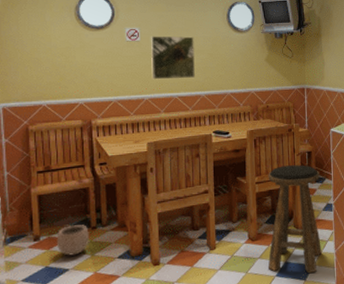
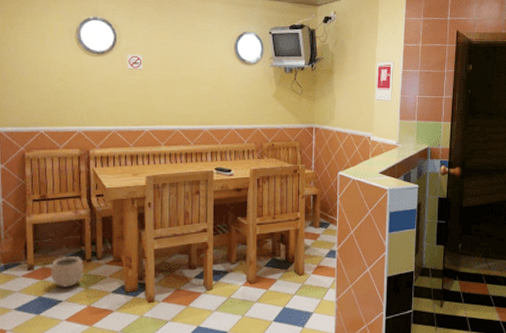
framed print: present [150,36,196,80] -> none [152,64,200,112]
stool: present [267,165,322,274] -> none [265,208,324,321]

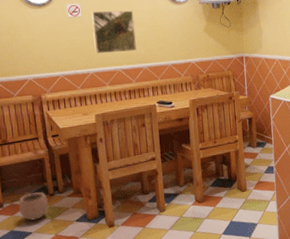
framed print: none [152,64,200,112] -> present [92,10,137,54]

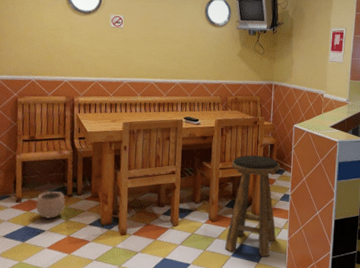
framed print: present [92,10,137,54] -> none [131,24,173,67]
stool: none [211,131,265,231] -> present [224,155,280,257]

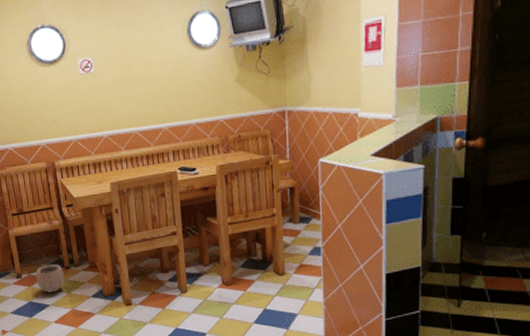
stool: present [224,155,280,257] -> none [242,202,307,323]

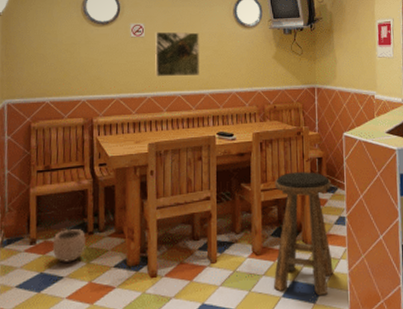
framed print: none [105,61,155,115] -> present [154,31,200,77]
stool: none [242,202,307,323] -> present [273,172,333,296]

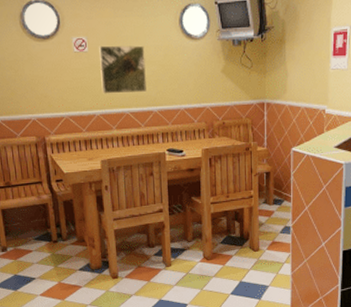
plant pot: present [52,224,86,262] -> none [22,234,52,266]
stool: present [273,172,333,296] -> none [222,186,278,294]

